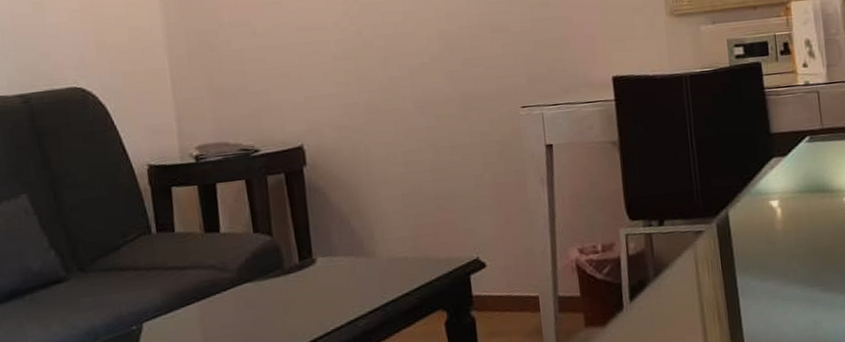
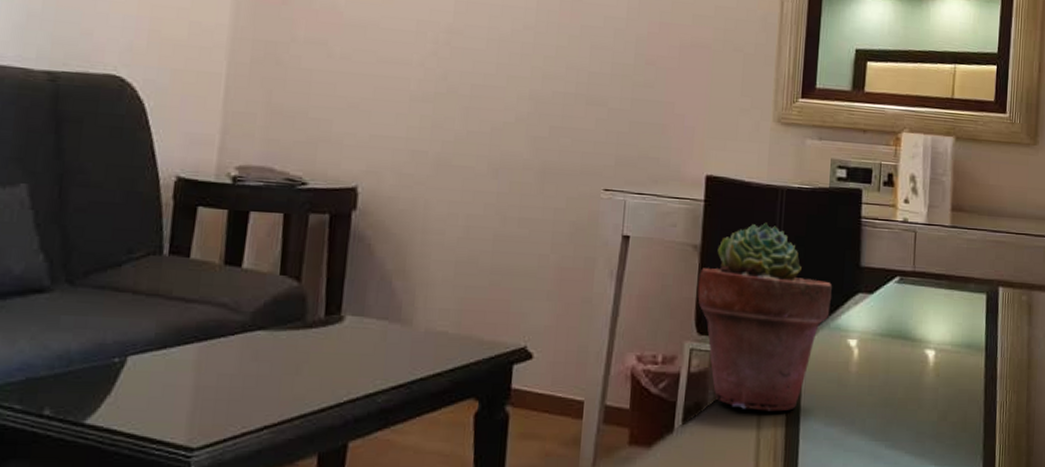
potted succulent: none [622,109,749,280] -> present [697,222,833,412]

